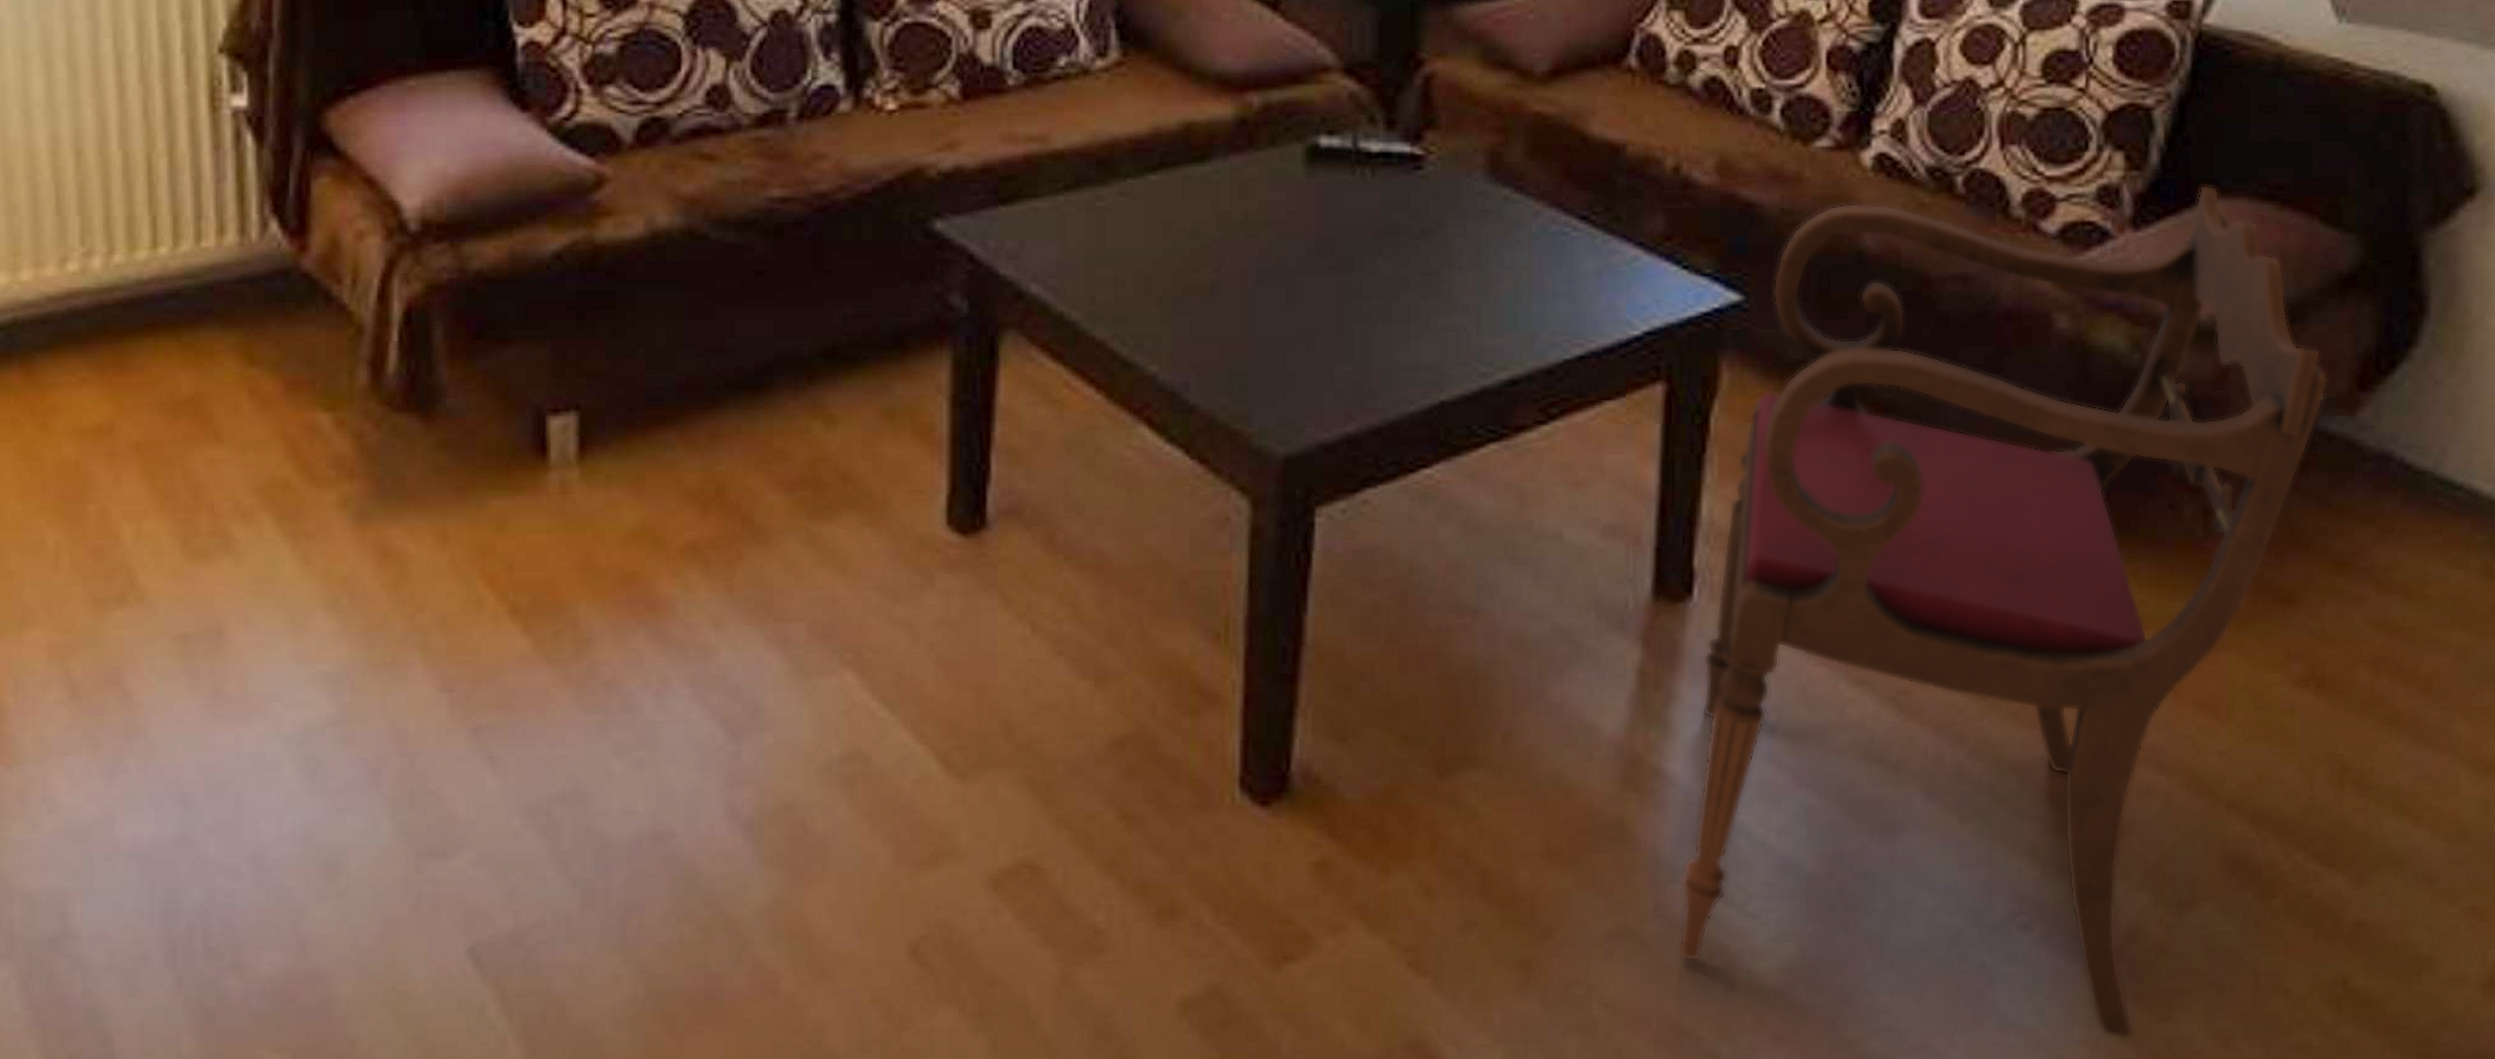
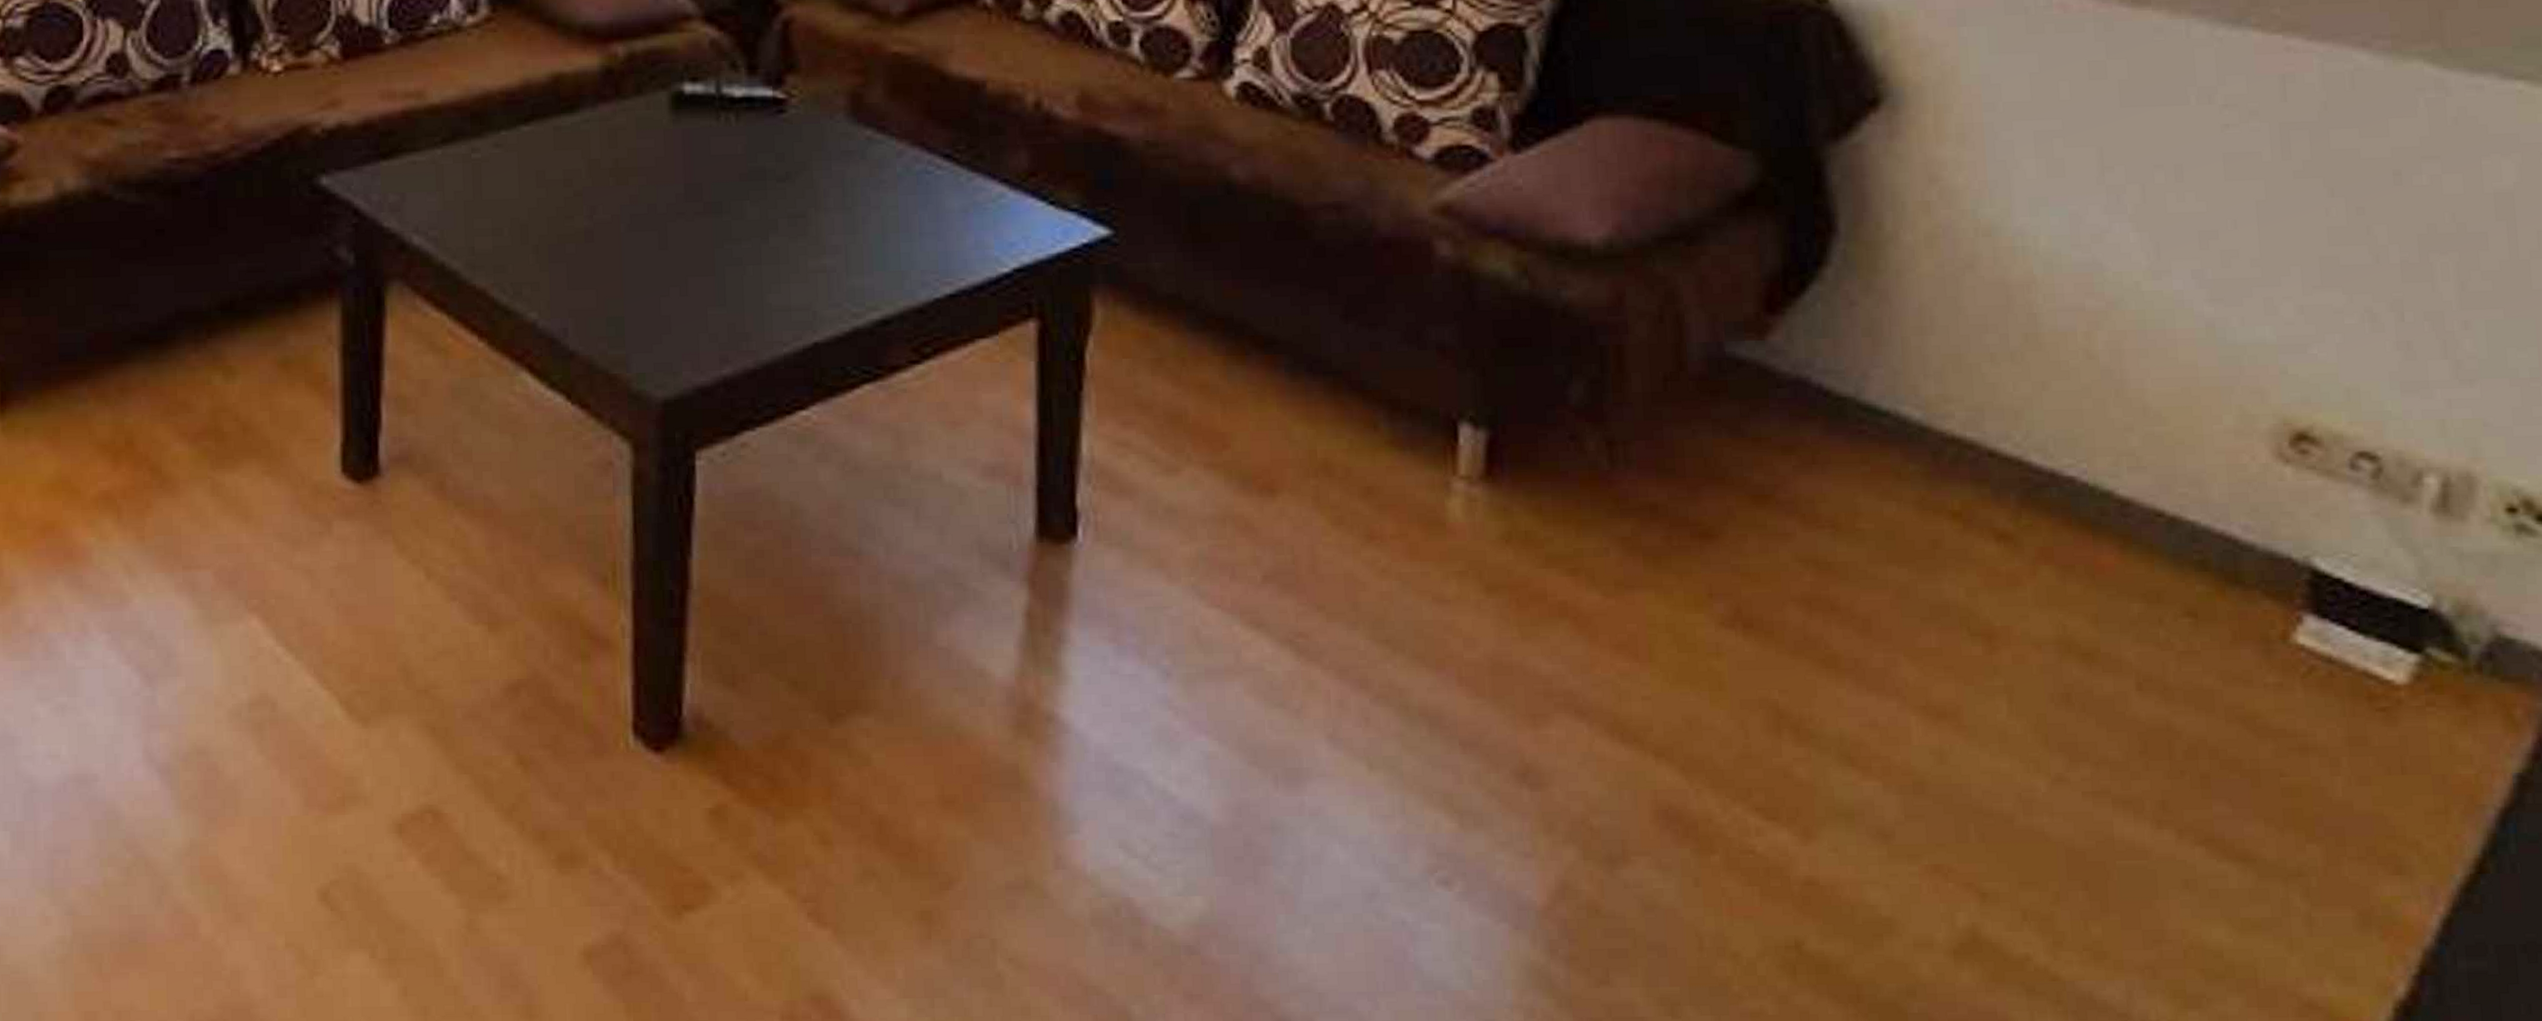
armchair: present [1678,184,2328,1040] -> none [1080,103,1733,1005]

